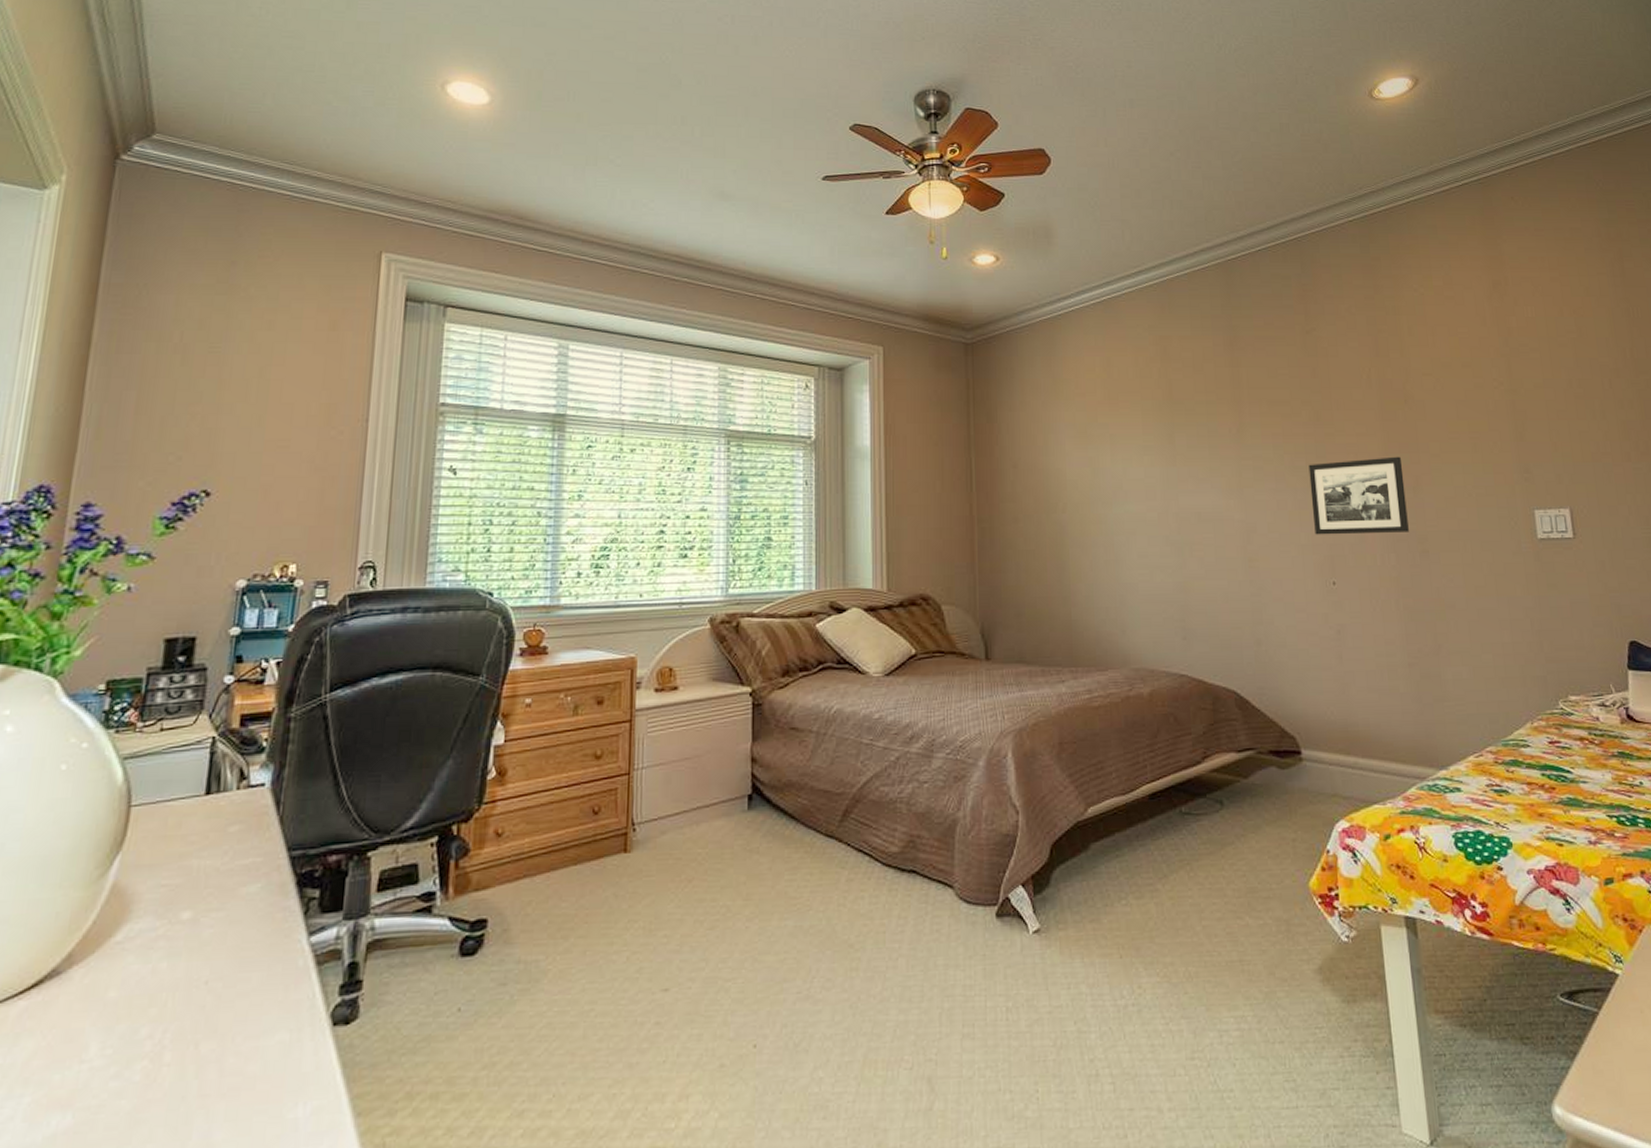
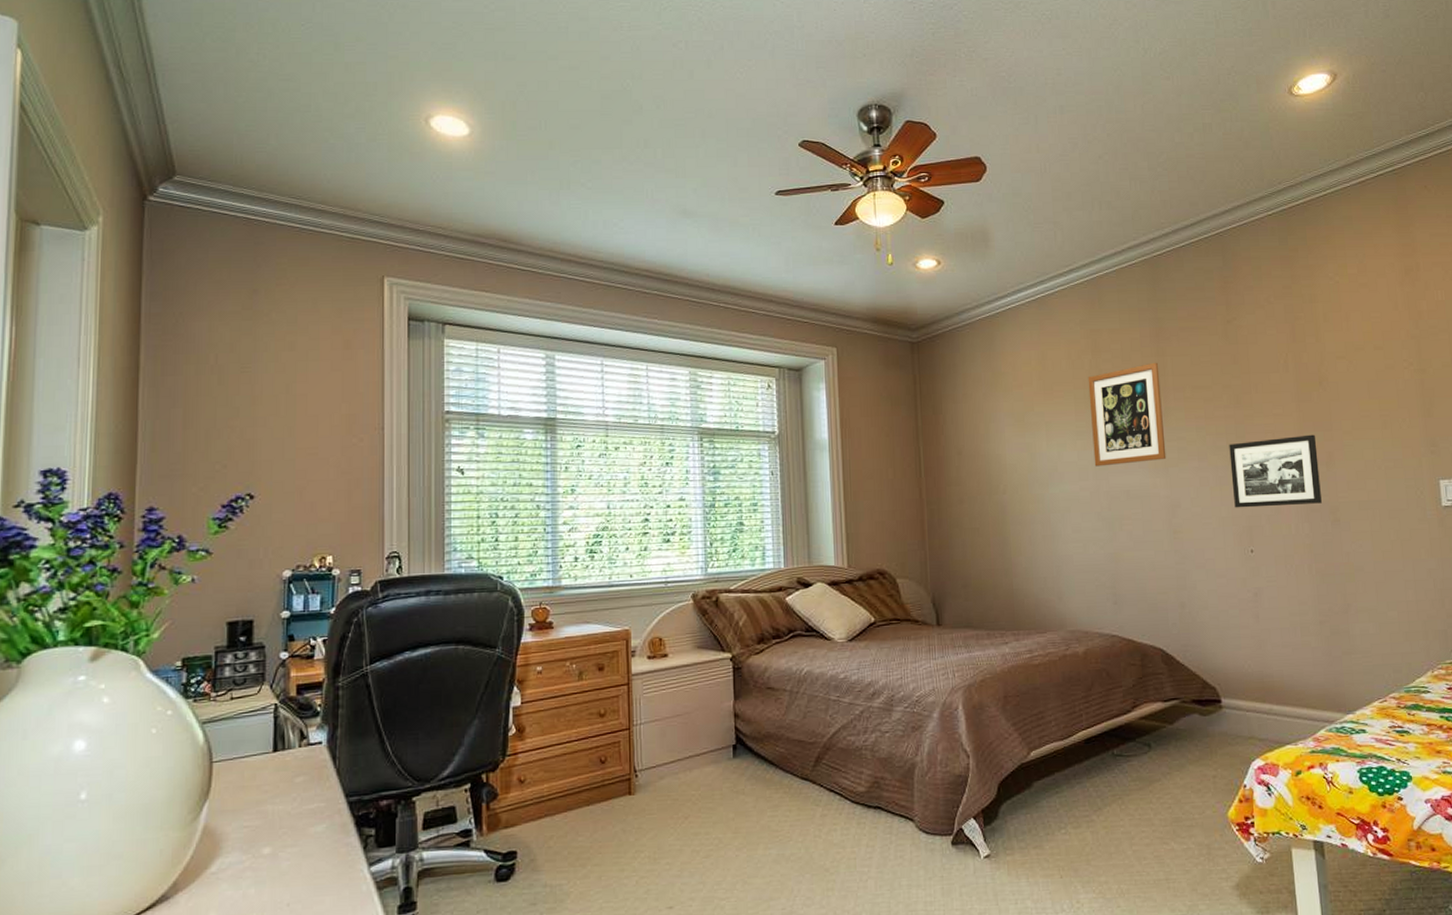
wall art: none [1156,373,1241,485] -> present [1088,362,1167,467]

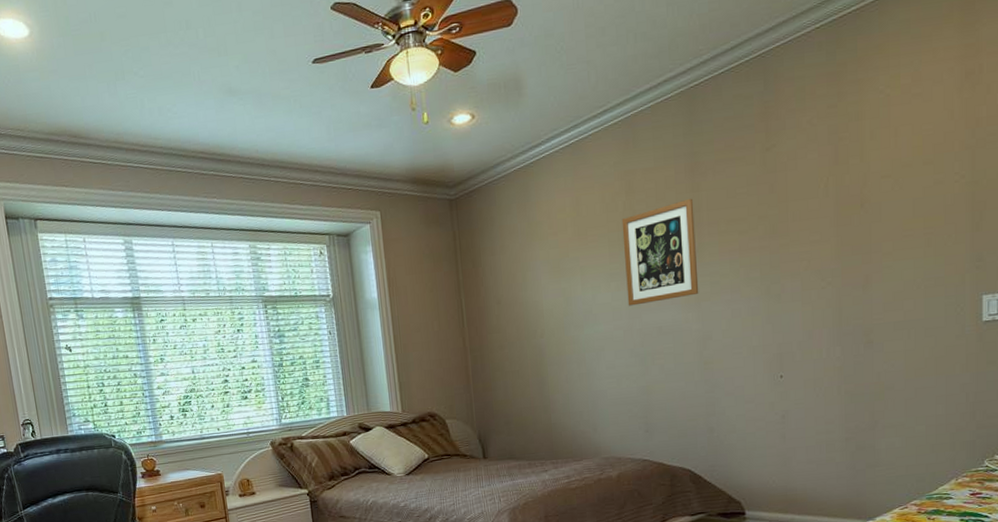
picture frame: present [1229,434,1322,508] -> none [762,258,855,337]

